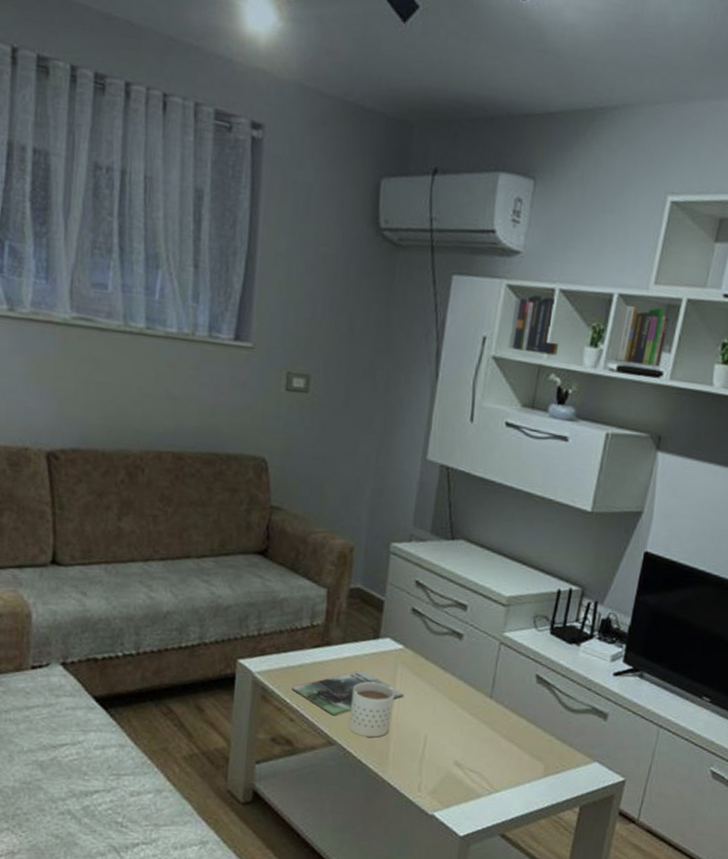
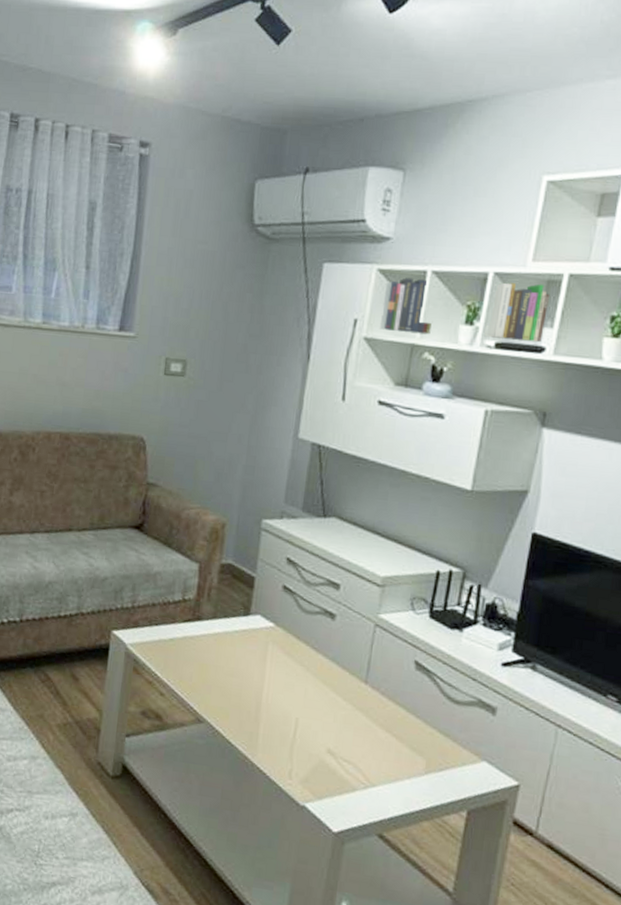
magazine: present [291,670,405,716] -> none [162,646,275,693]
mug: present [348,681,395,738] -> none [218,659,265,718]

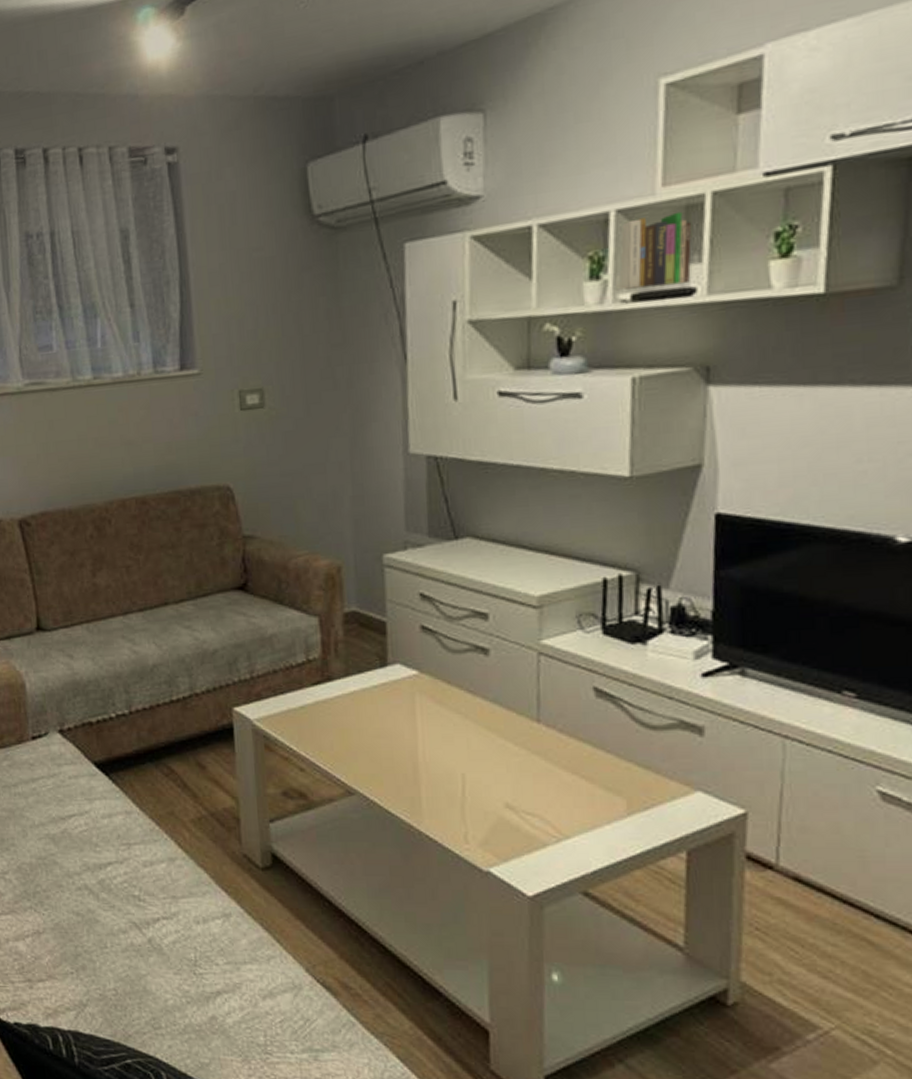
books: present [379,277,432,335] -> none [483,236,549,308]

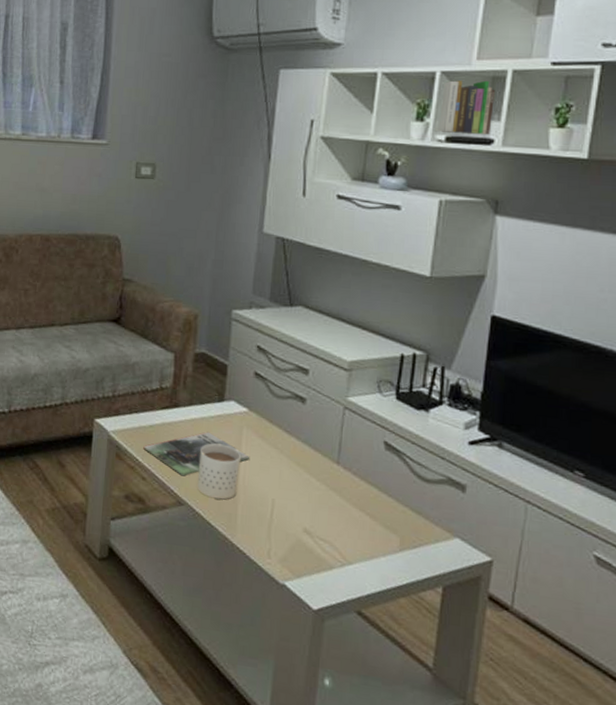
magazine: none [296,704,429,761] -> present [143,431,250,476]
mug: none [365,717,418,782] -> present [197,443,241,500]

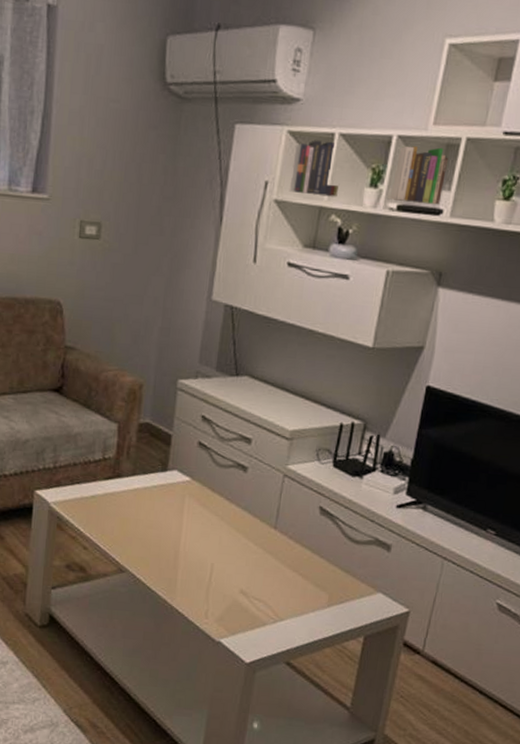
magazine: present [143,431,250,476] -> none [85,501,192,545]
mug: present [197,443,241,500] -> none [138,512,182,566]
books: none [335,80,384,132] -> present [289,140,338,197]

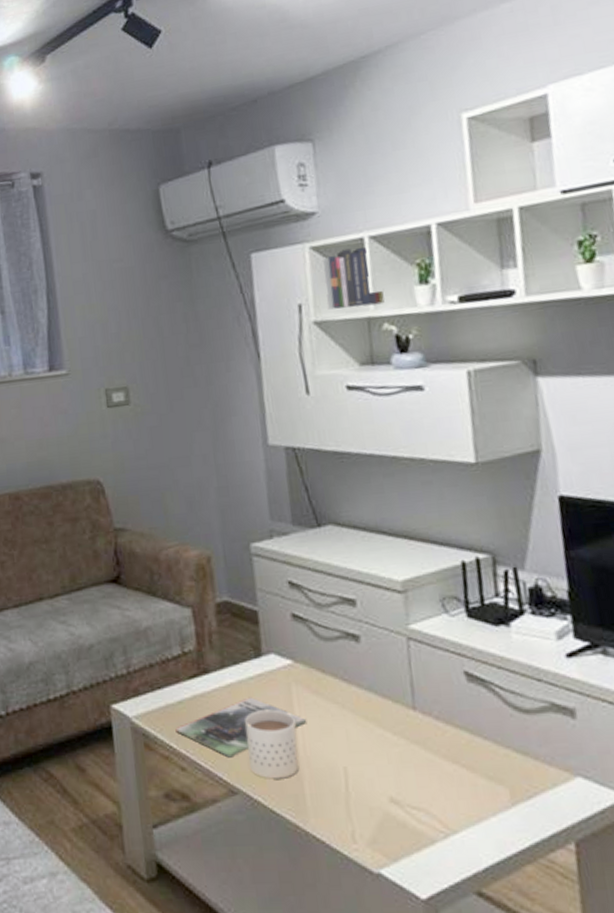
magazine: none [85,501,192,545] -> present [175,697,307,758]
mug: none [138,512,182,566] -> present [245,709,299,779]
books: present [387,145,449,205] -> none [441,224,509,293]

